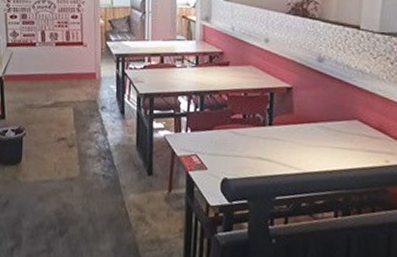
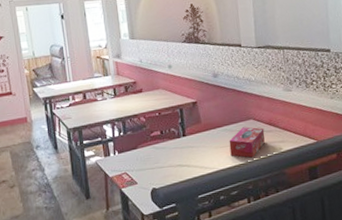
tissue box: none [323,127,371,166] -> present [229,127,265,158]

